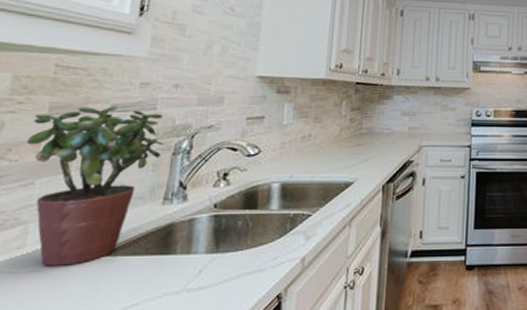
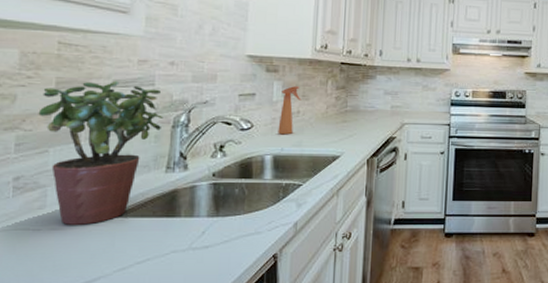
spray bottle: none [287,108,314,161] -> present [278,86,301,135]

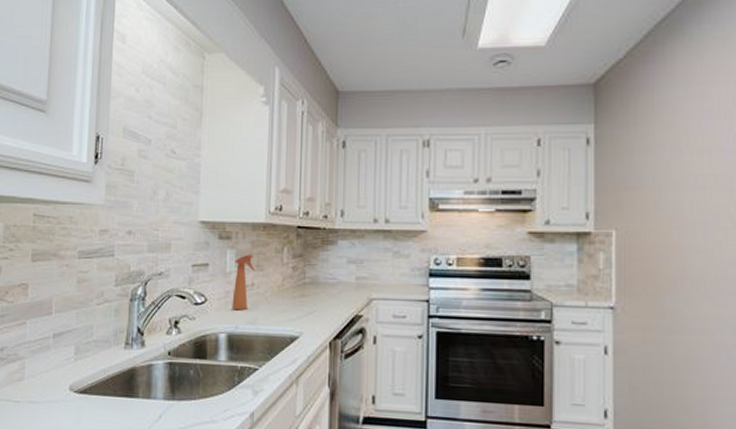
potted plant: present [38,80,163,225] -> none [18,252,122,400]

